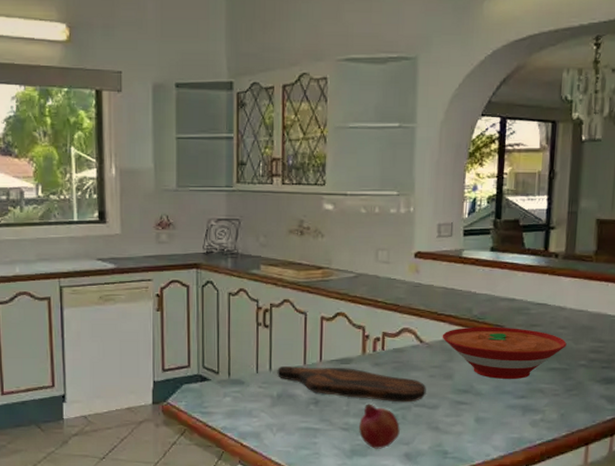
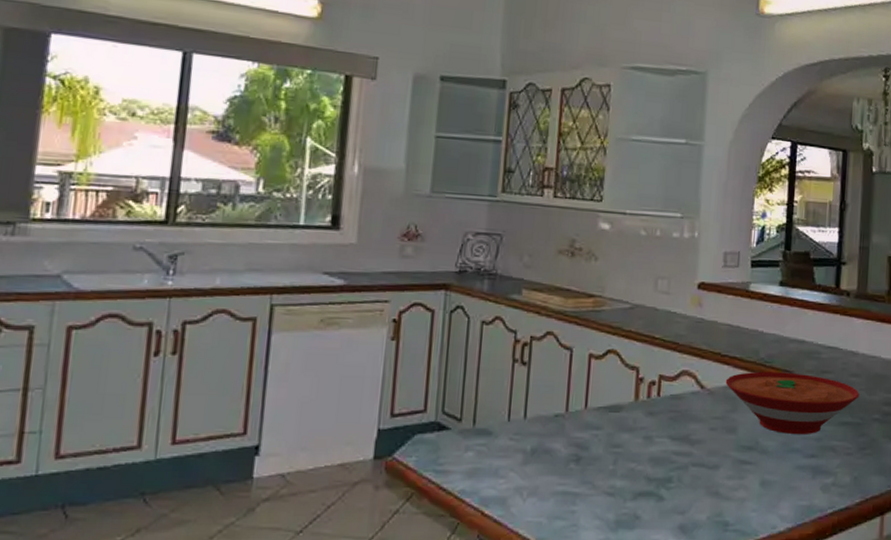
cutting board: present [277,365,426,403] -> none [533,412,706,461]
fruit: present [359,404,400,449] -> none [626,462,675,519]

